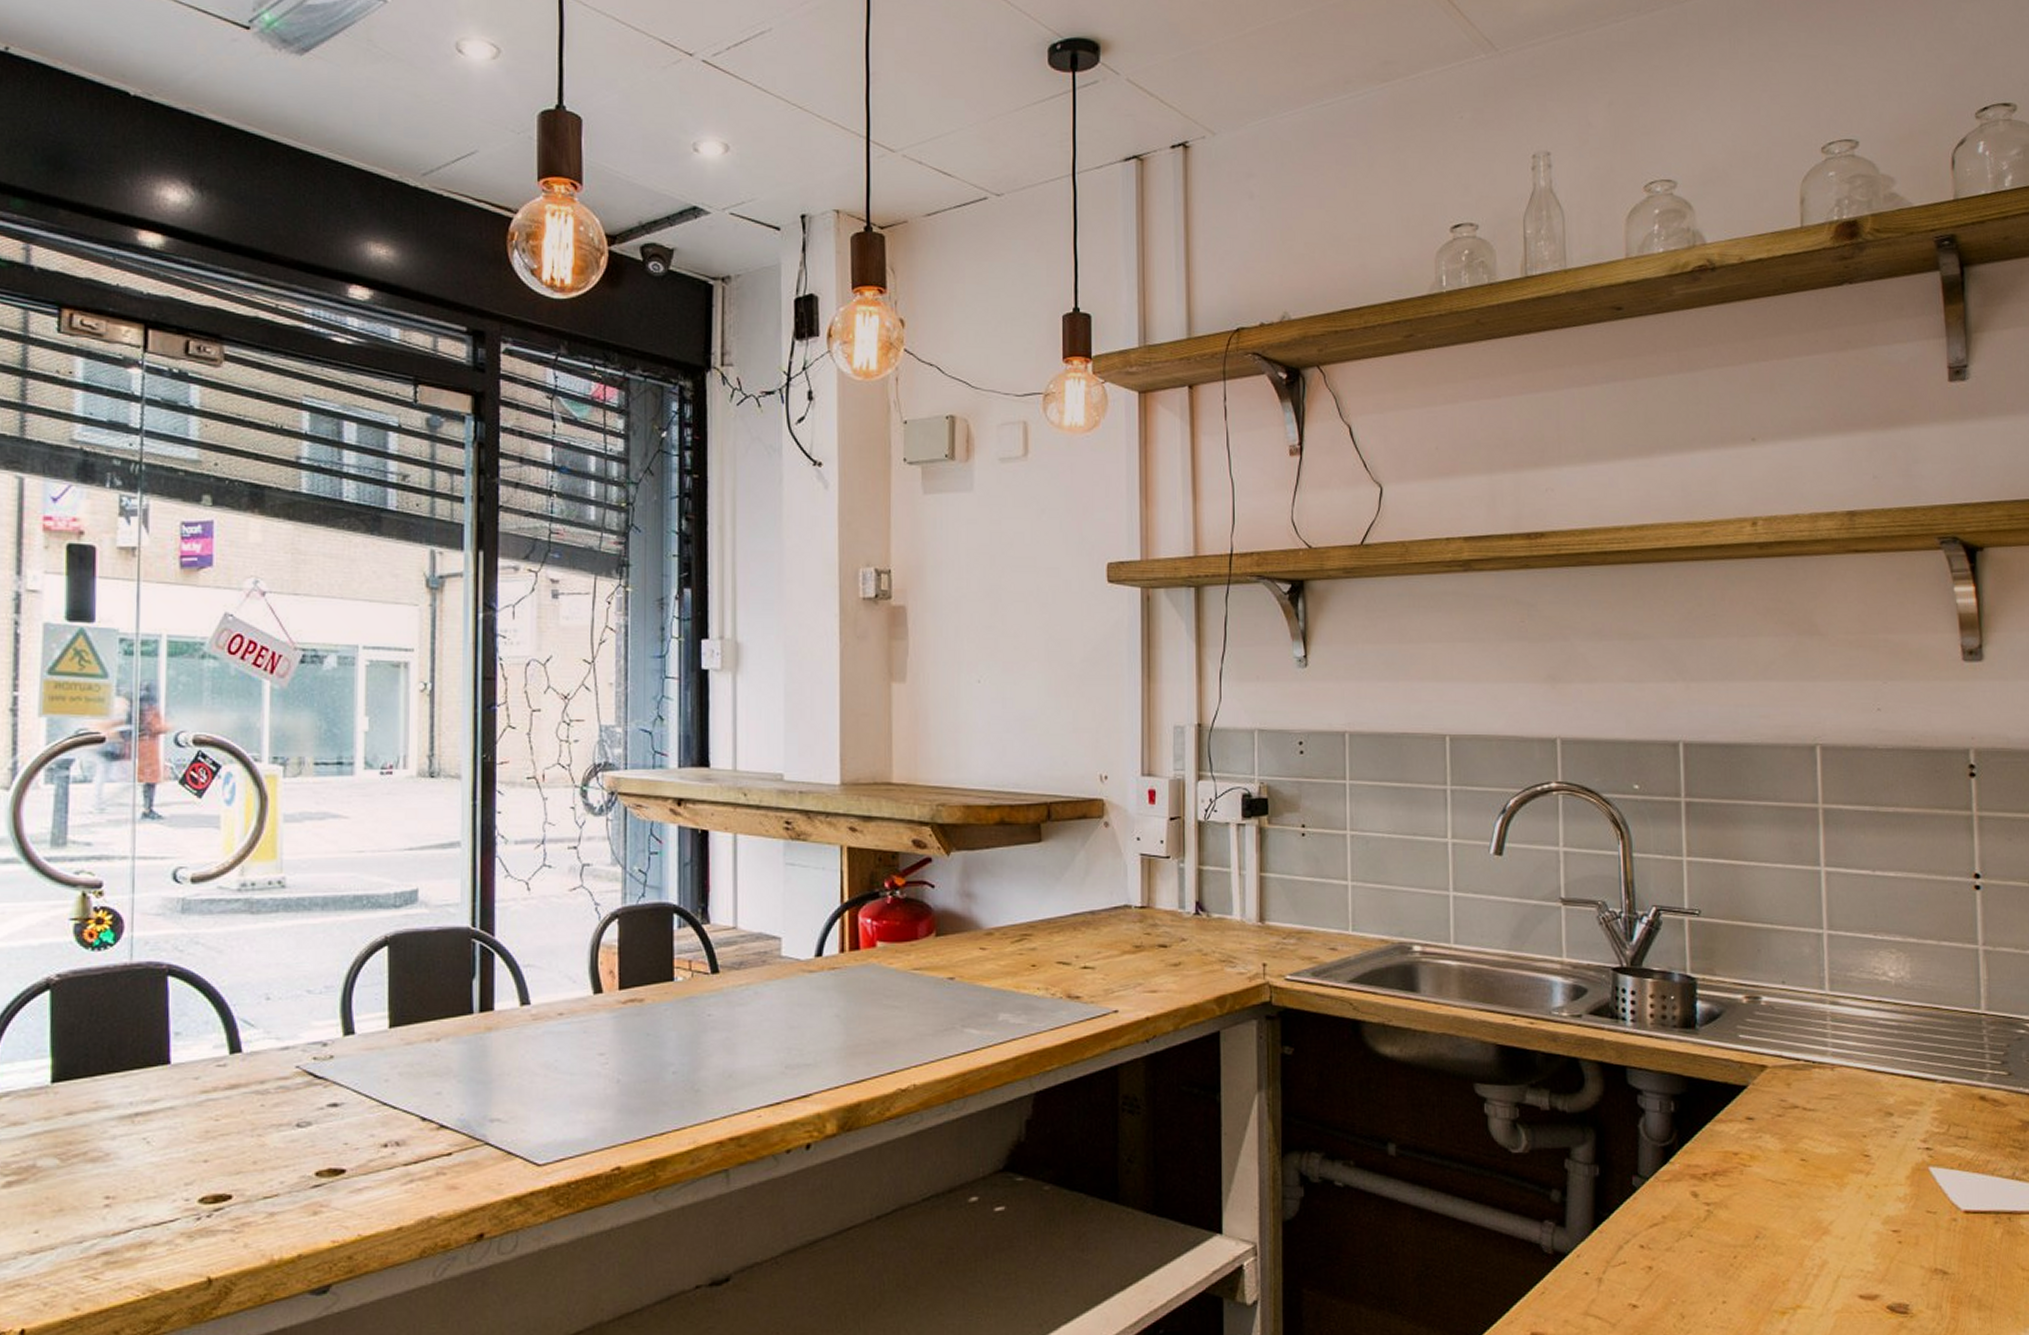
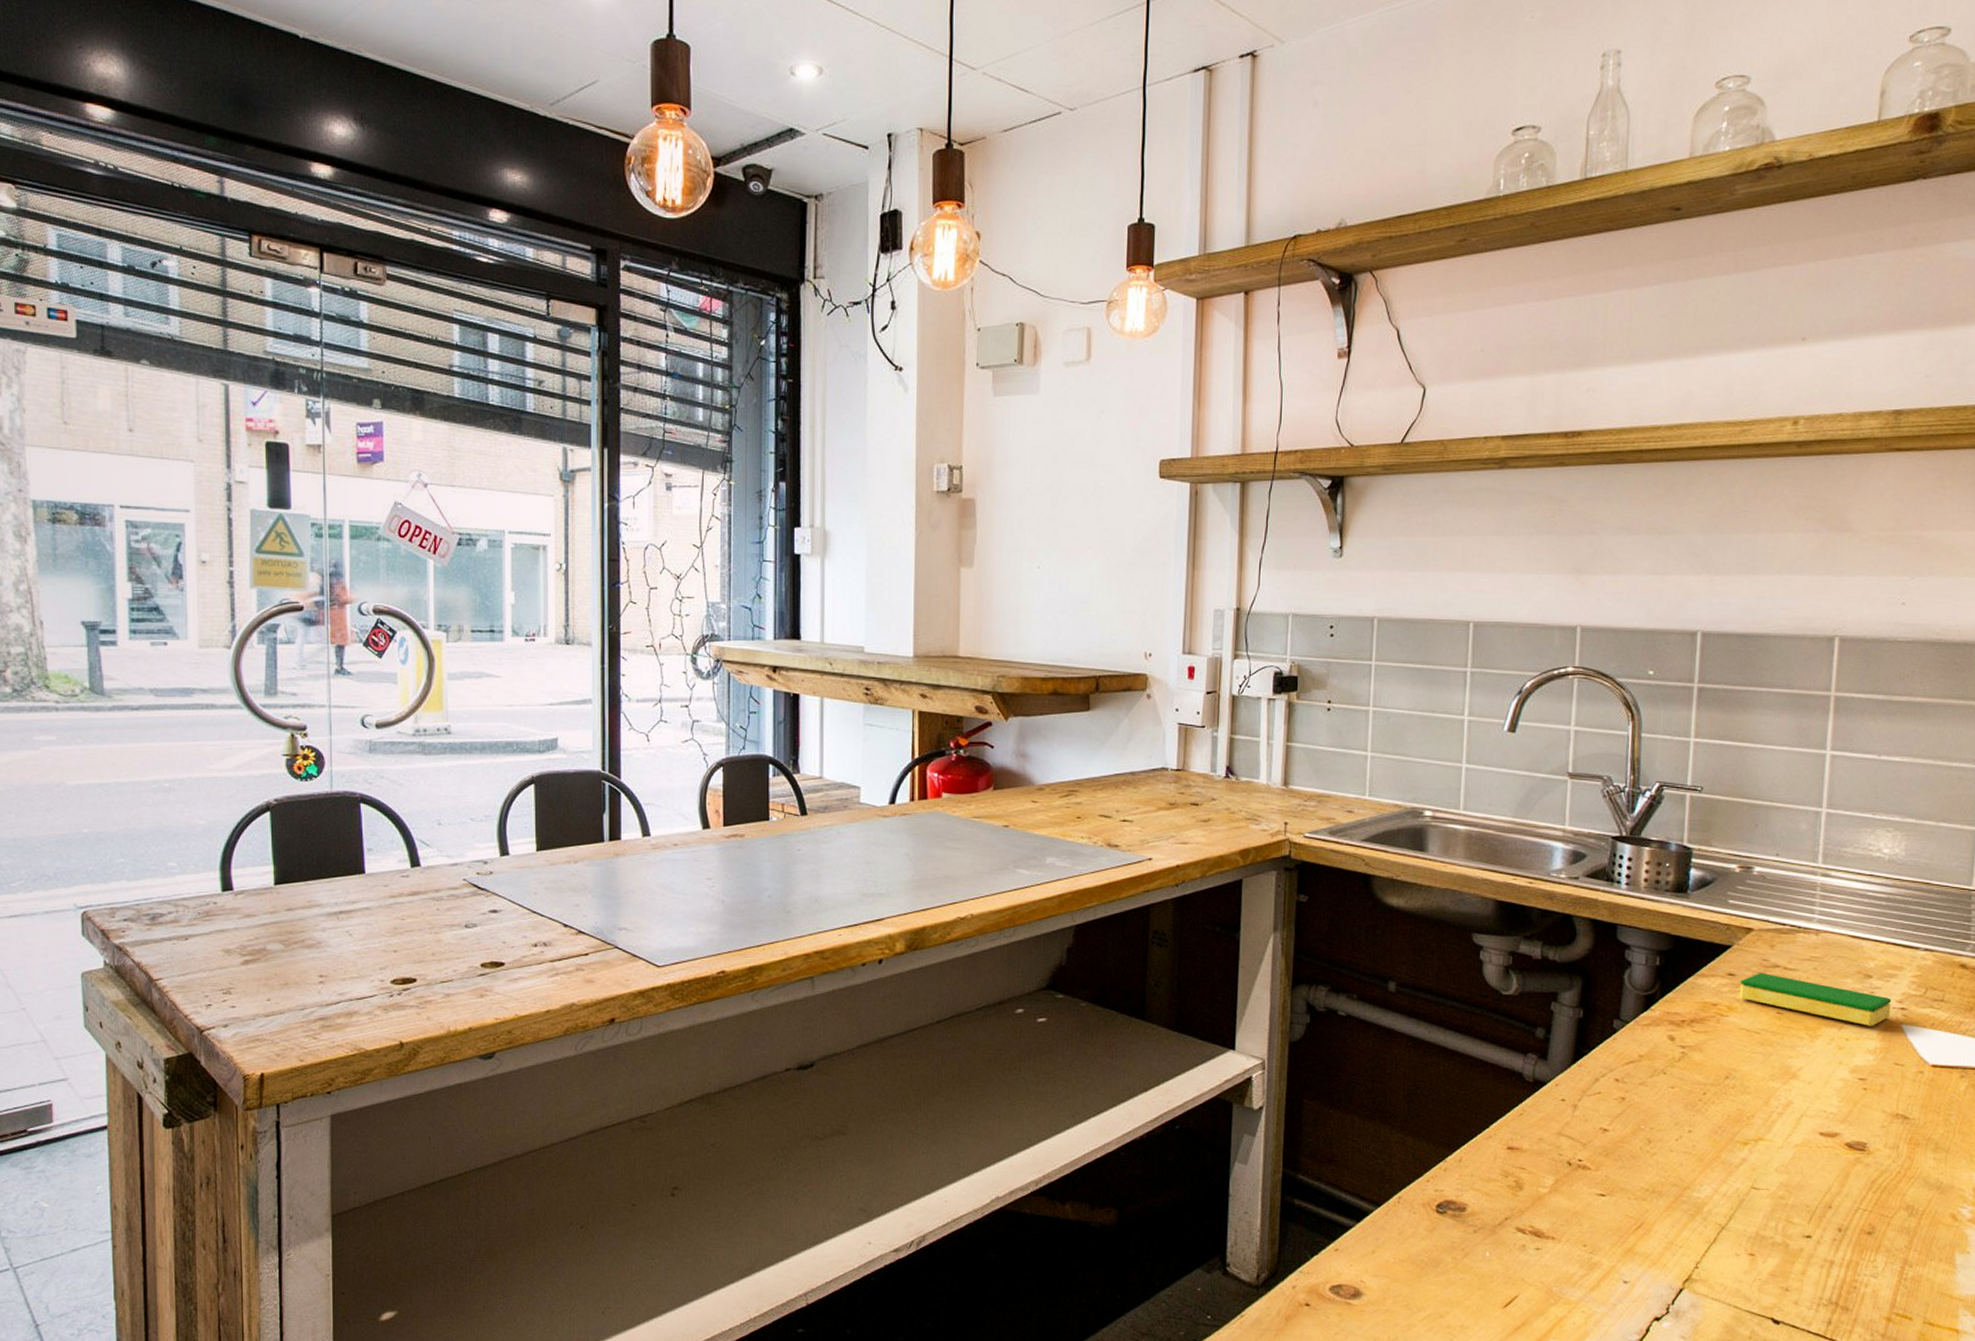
dish sponge: none [1760,1114,1916,1170] -> present [1740,972,1892,1026]

